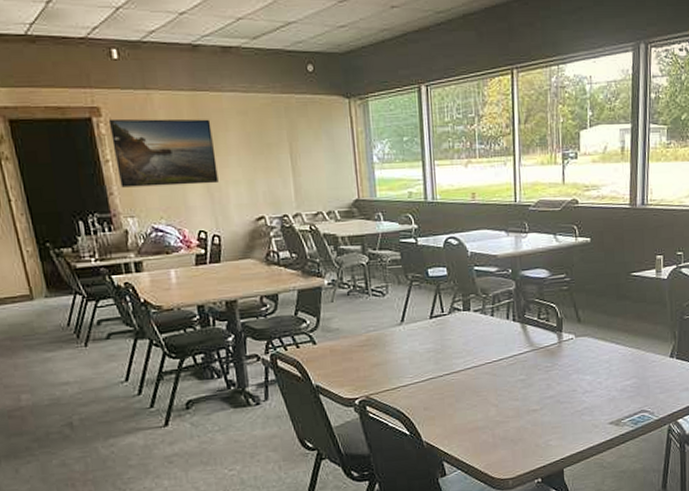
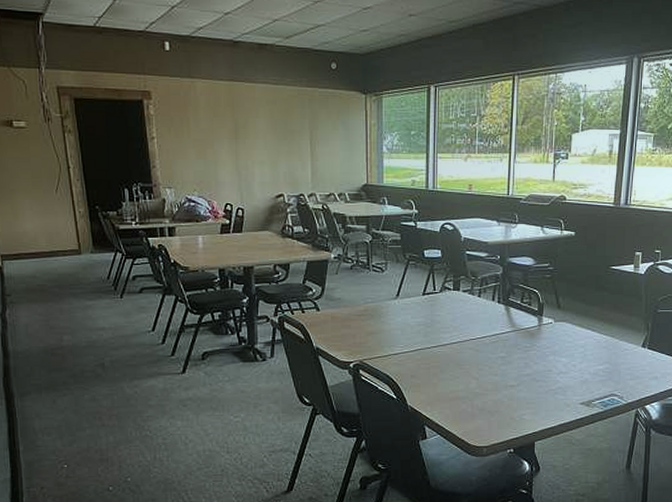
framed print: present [108,118,219,188] -> none [157,102,246,163]

